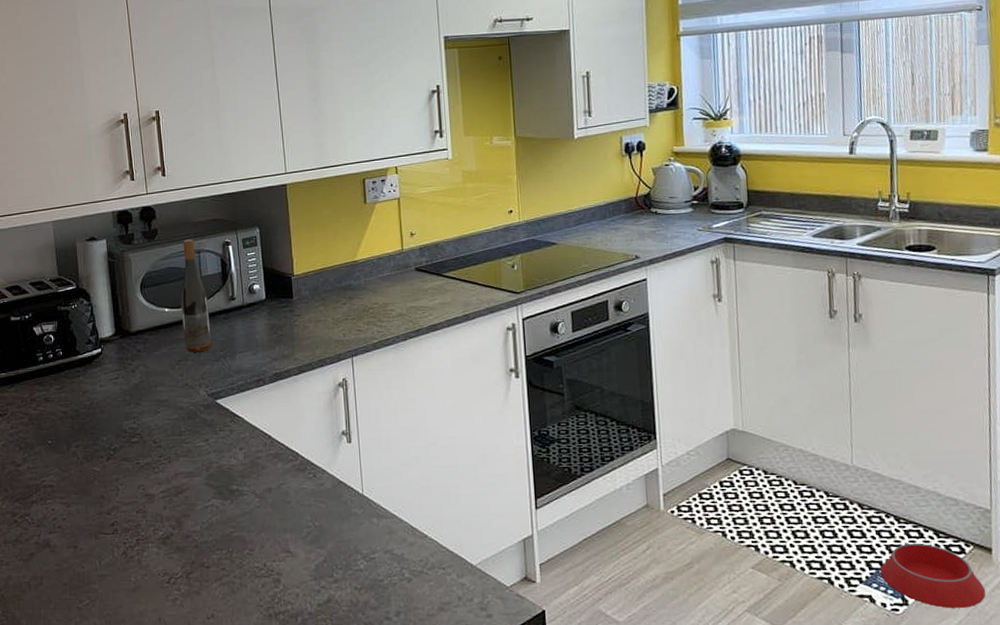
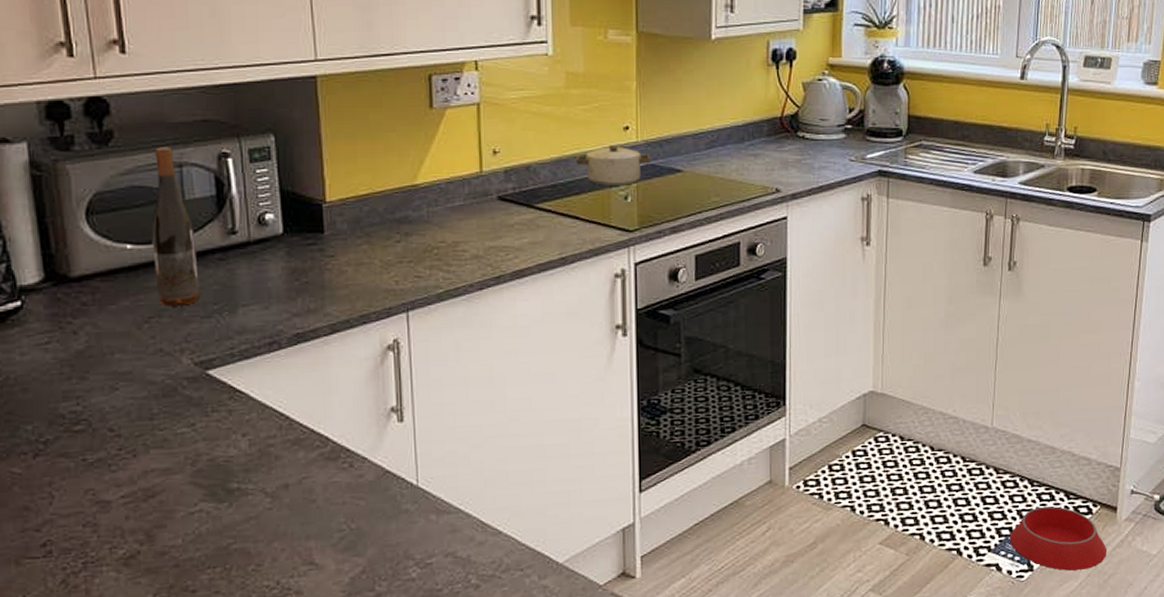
cooking pot: none [472,225,531,258] -> present [575,145,651,186]

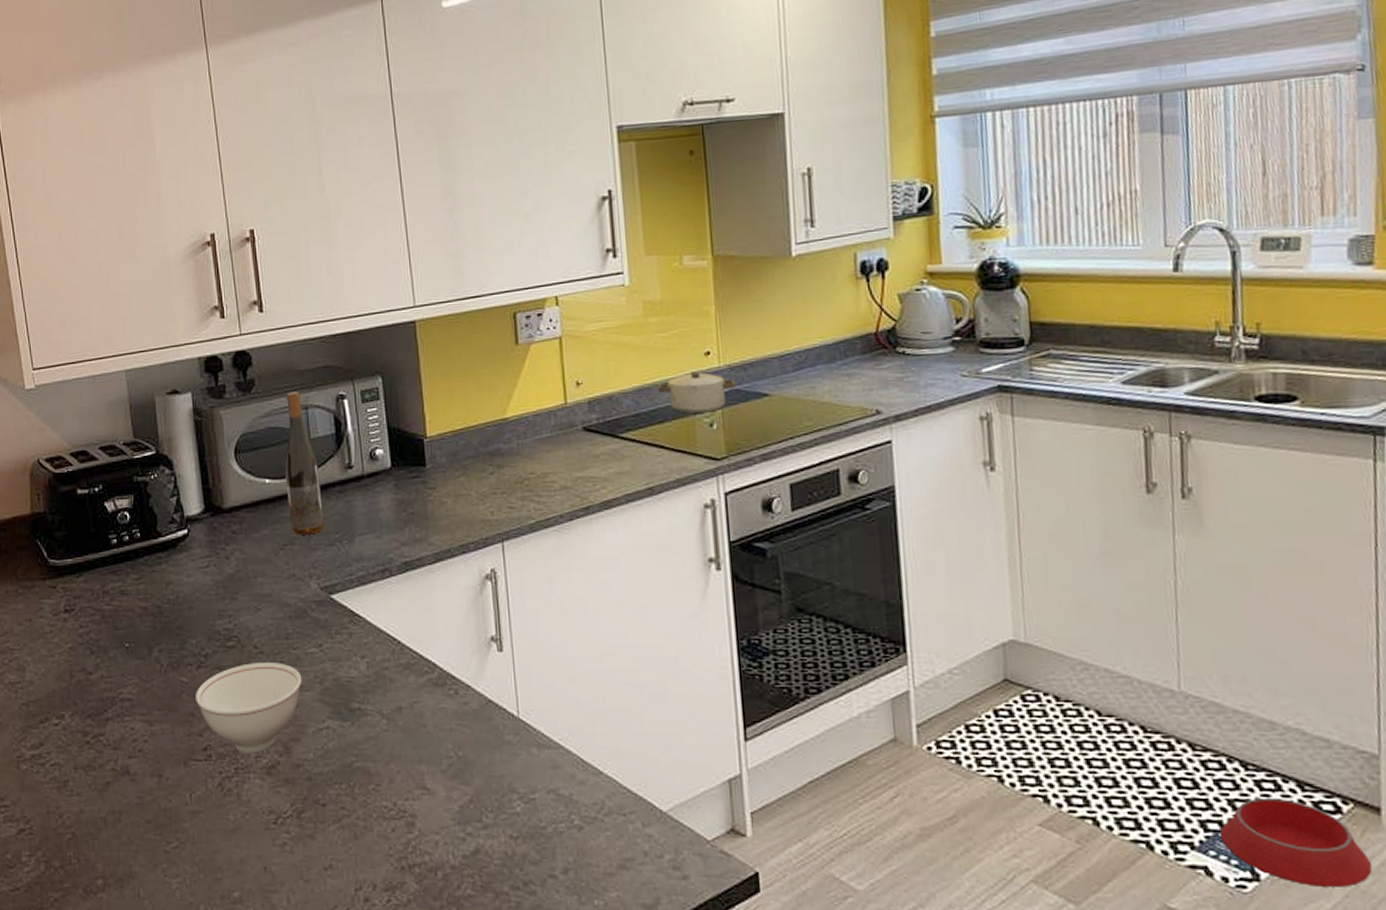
bowl: none [31,445,170,546] -> present [195,663,302,754]

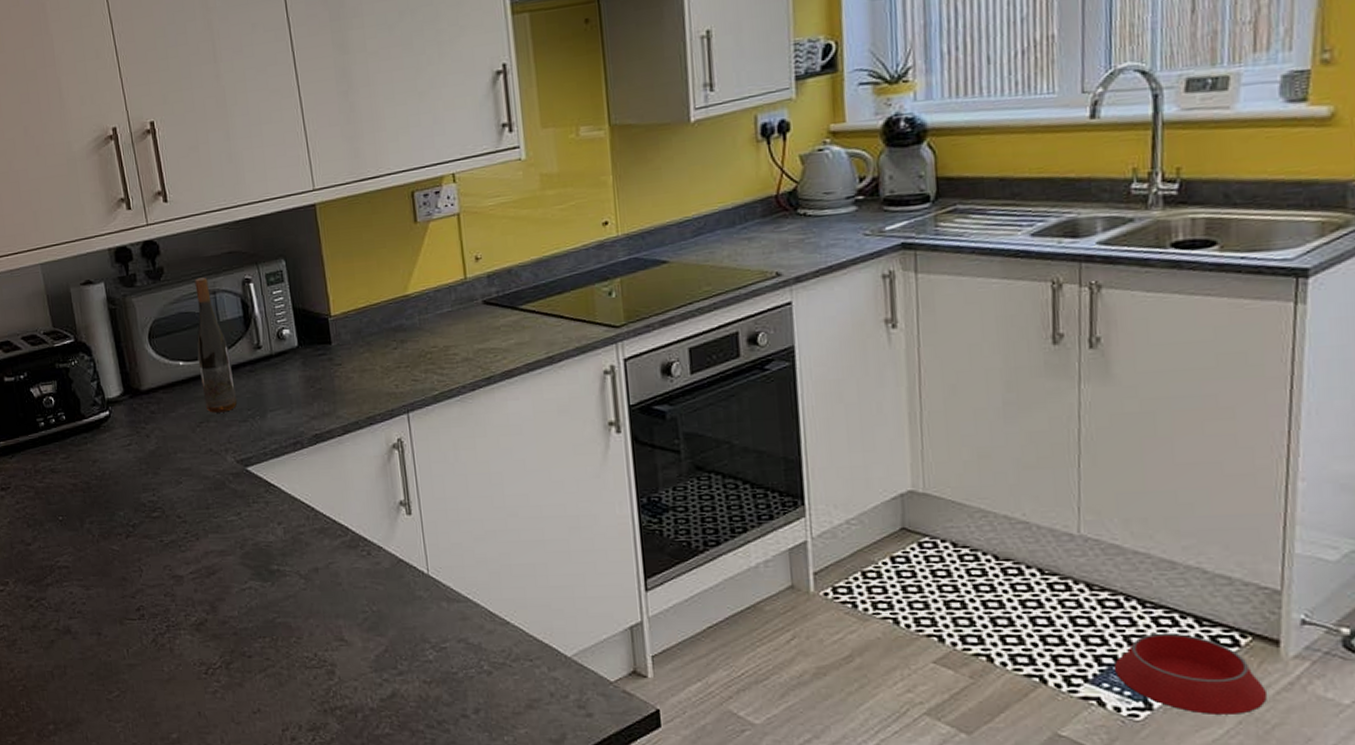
bowl: present [195,663,302,754] -> none [126,530,224,613]
cooking pot: present [657,371,735,414] -> none [555,241,634,284]

